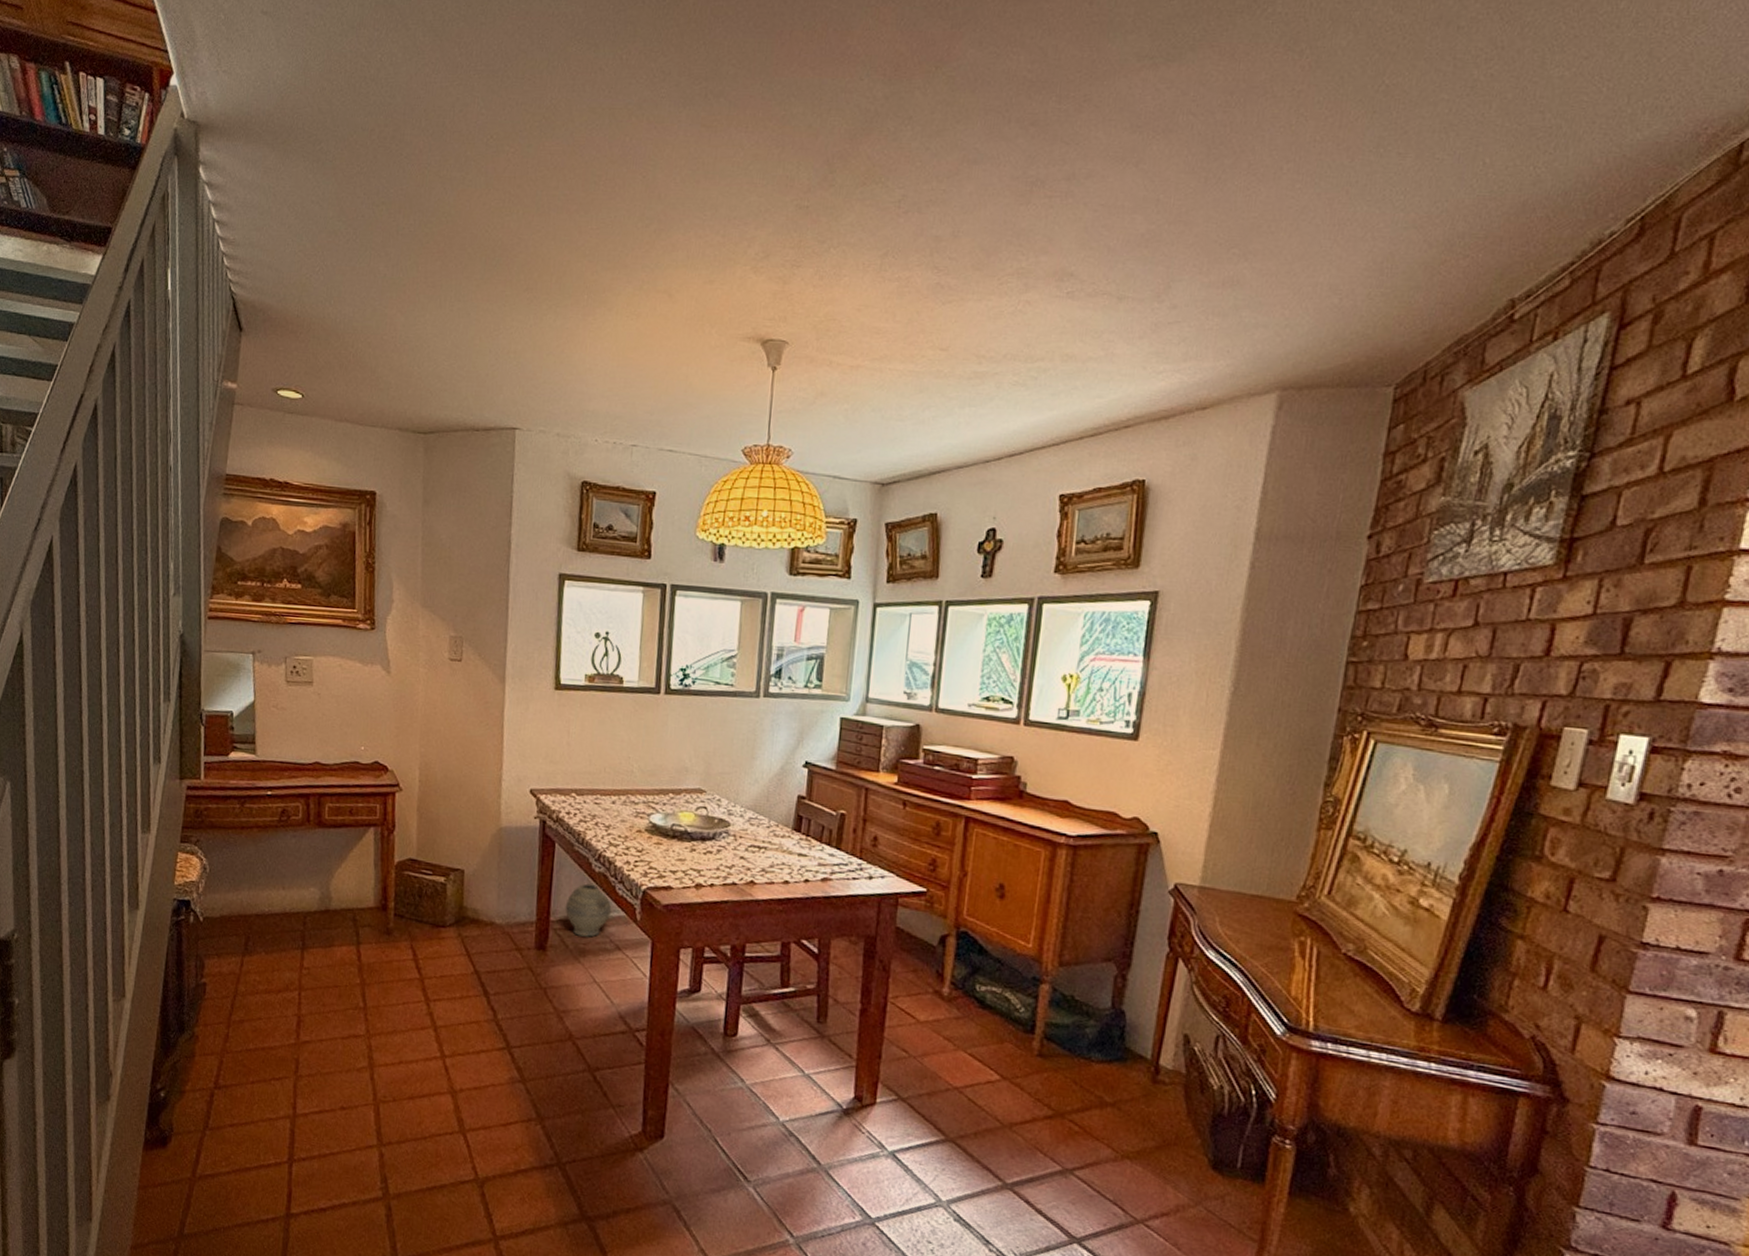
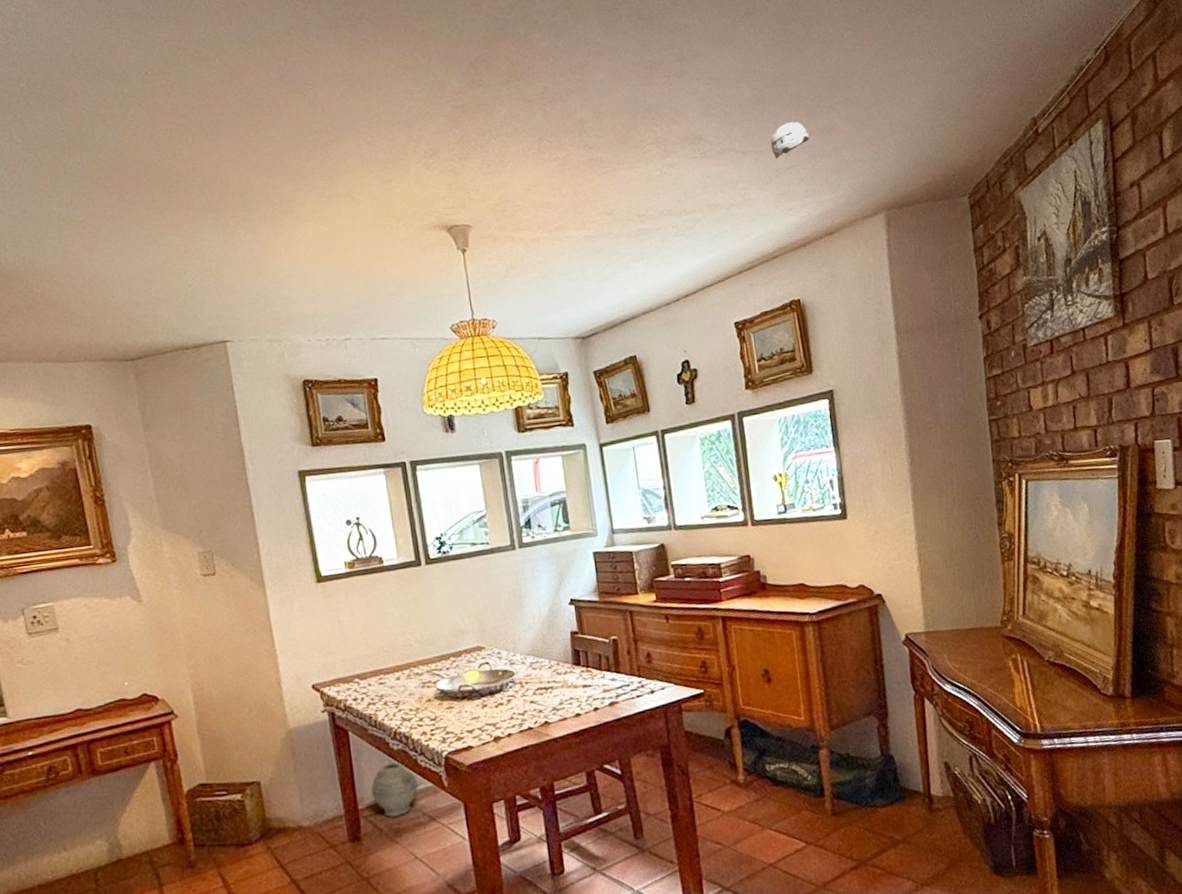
smoke detector: none [1154,268,1206,311] -> present [770,122,809,159]

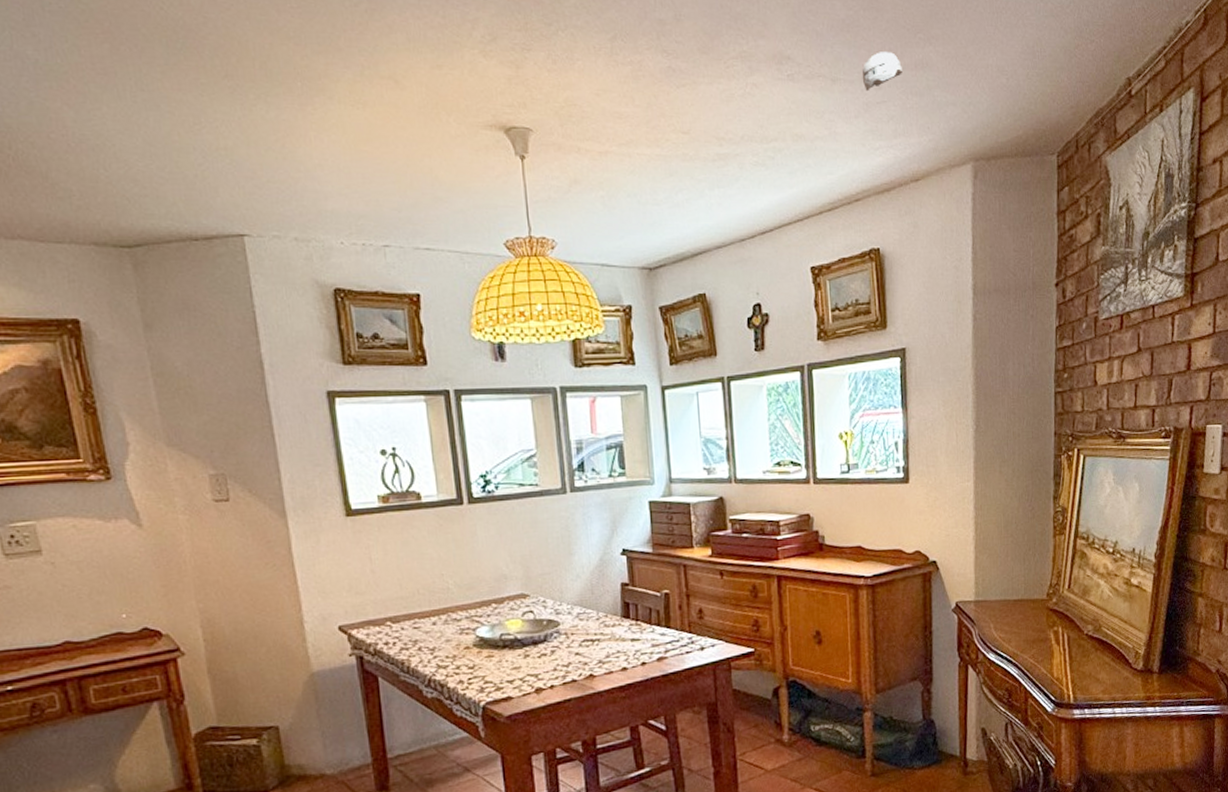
ceramic jug: present [371,762,419,817] -> none [401,711,453,767]

